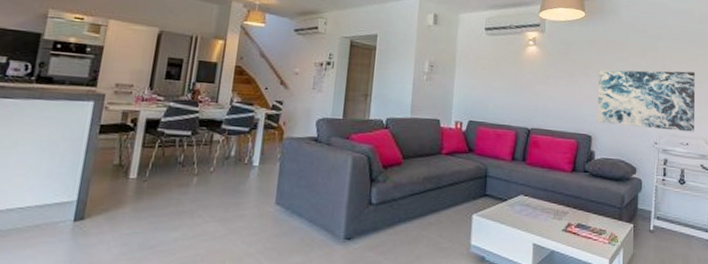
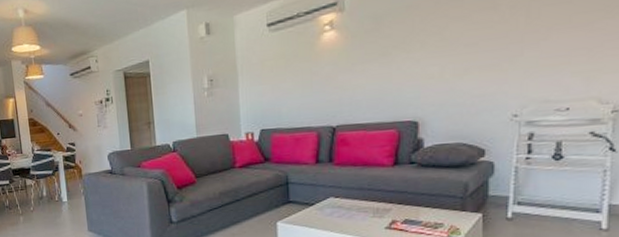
wall art: present [596,70,696,132] -> none [424,11,585,105]

